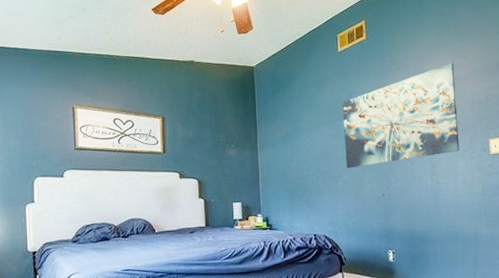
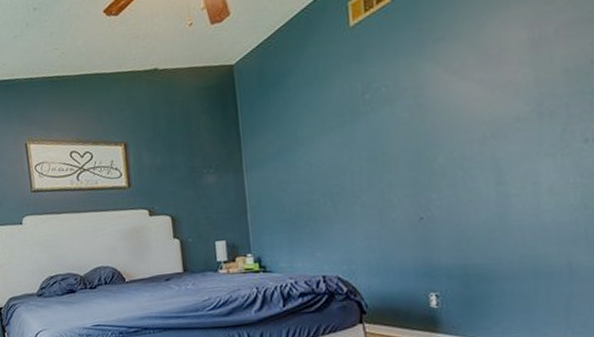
wall art: present [342,63,460,169] -> none [357,15,544,187]

